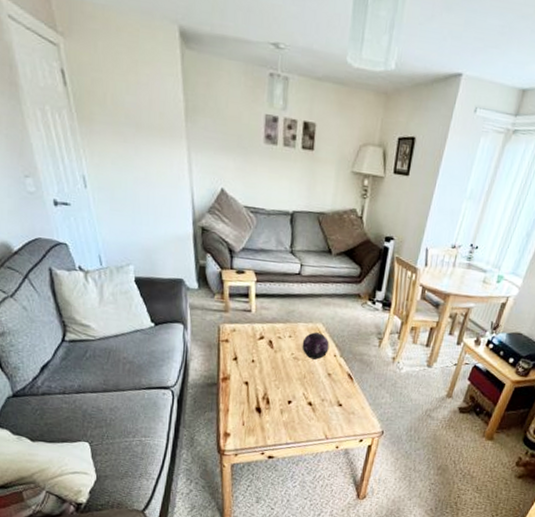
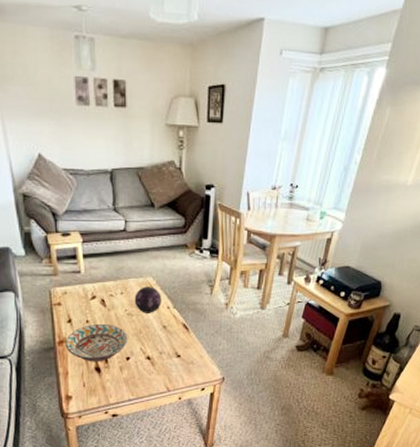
decorative bowl: none [228,364,292,403] -> present [65,323,128,362]

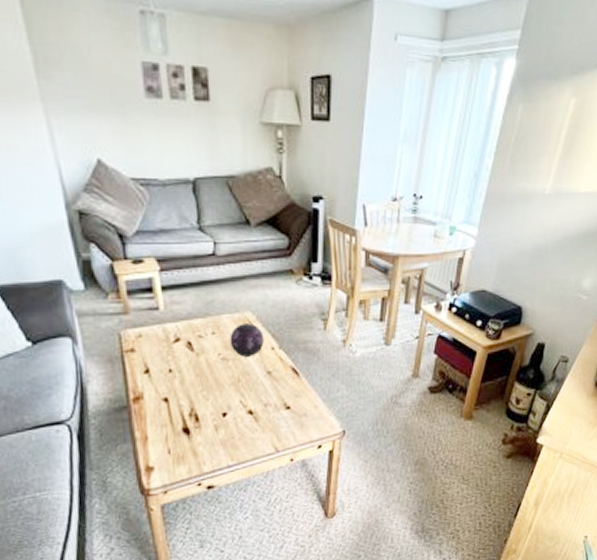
decorative bowl: present [65,323,128,362] -> none [142,372,224,422]

